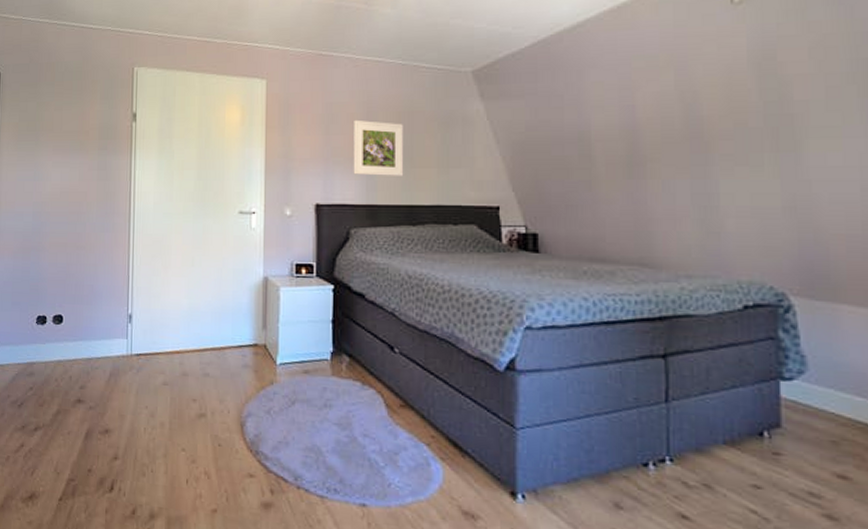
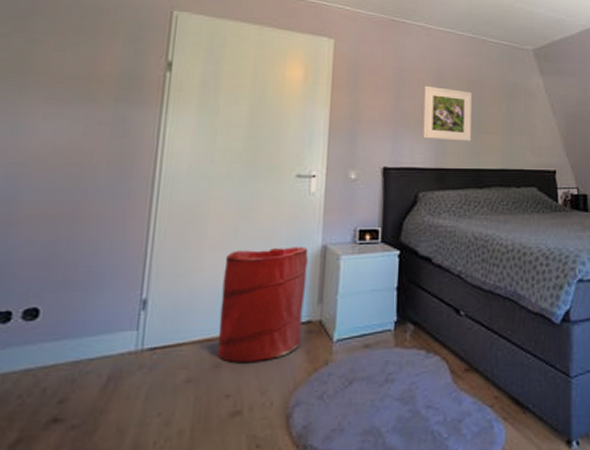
laundry hamper: none [185,277,252,375] -> present [217,246,309,363]

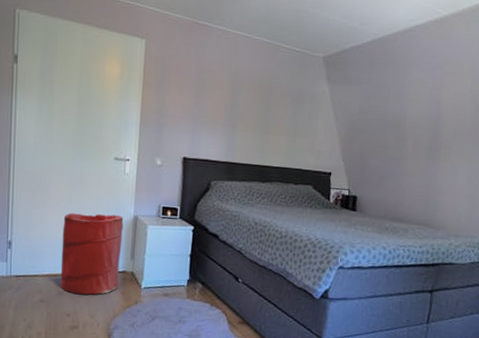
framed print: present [423,85,472,141] -> none [217,87,262,140]

